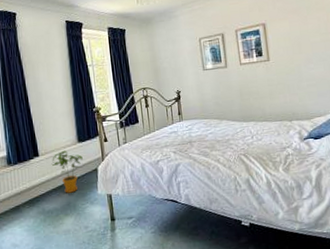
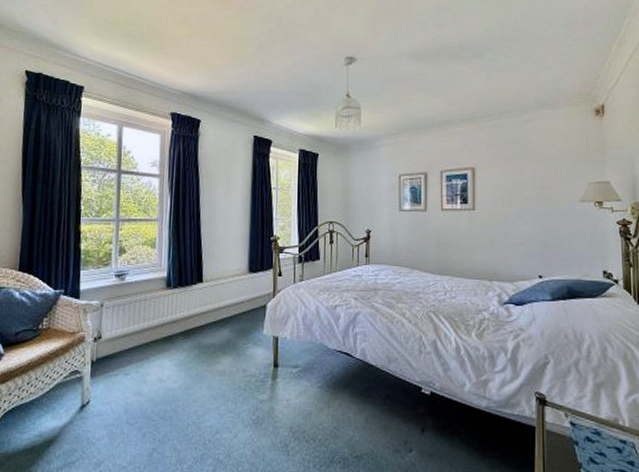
house plant: present [51,150,83,193] -> none [215,279,252,329]

